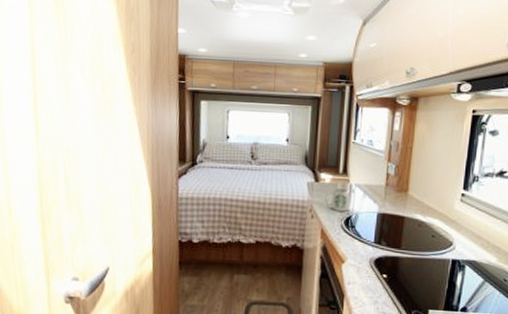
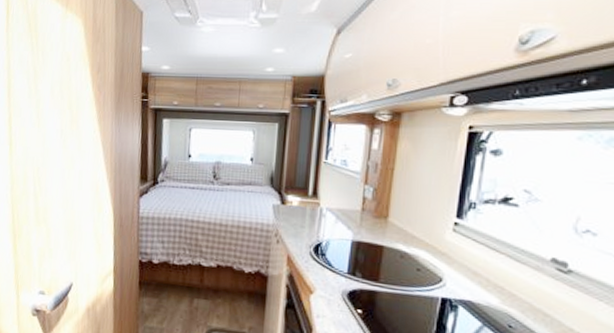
mug: present [324,188,349,211] -> none [291,212,319,238]

